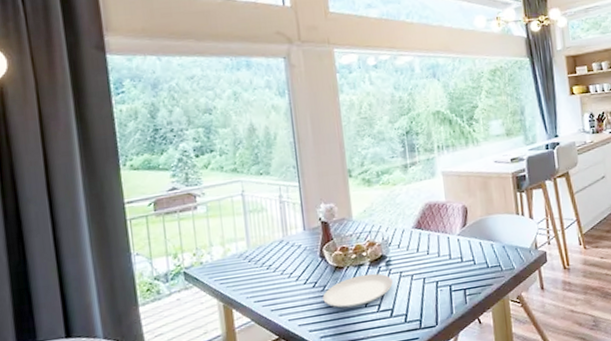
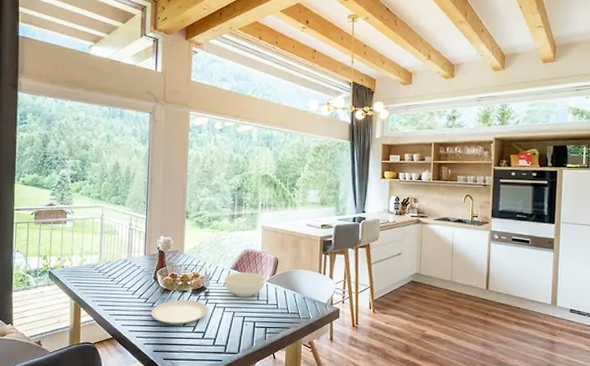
bowl: none [406,228,456,260] -> present [224,272,265,298]

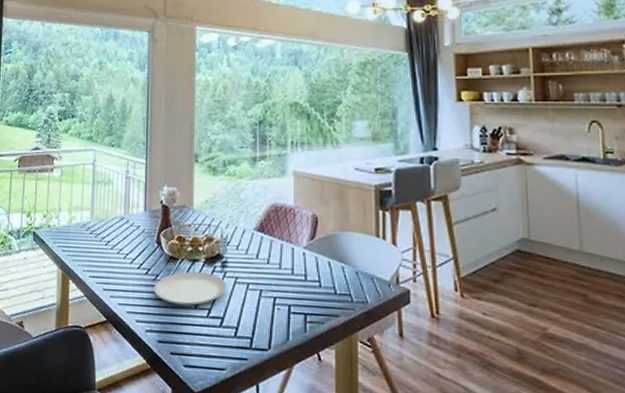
bowl: present [224,272,265,298] -> none [245,234,301,271]

